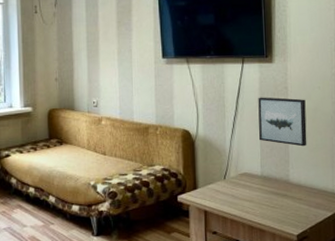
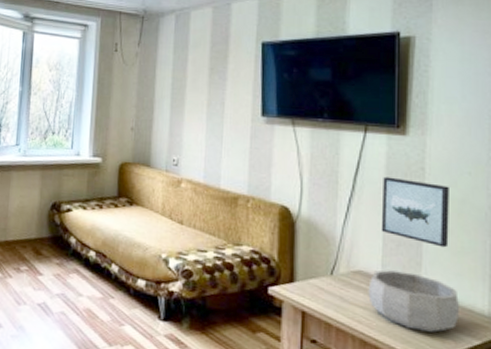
decorative bowl: none [252,169,317,212] -> present [368,270,459,333]

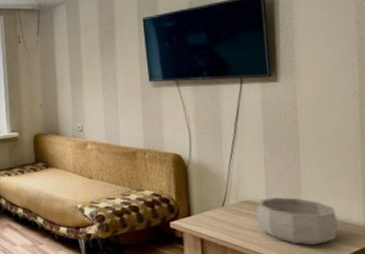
wall art: present [381,176,449,248] -> none [260,119,324,173]

